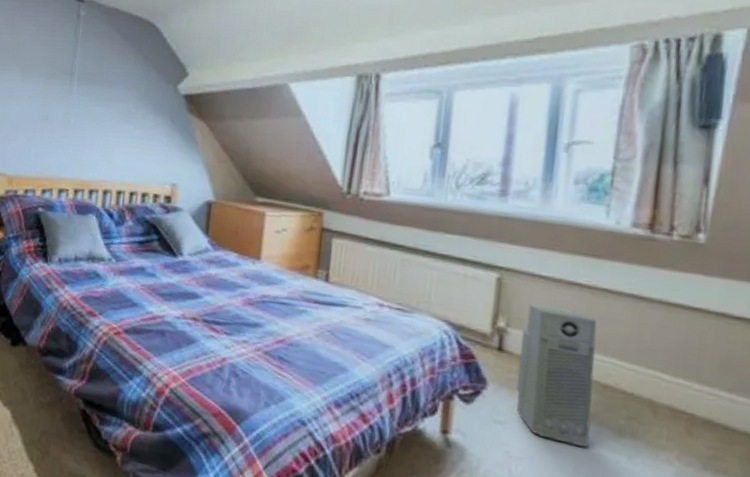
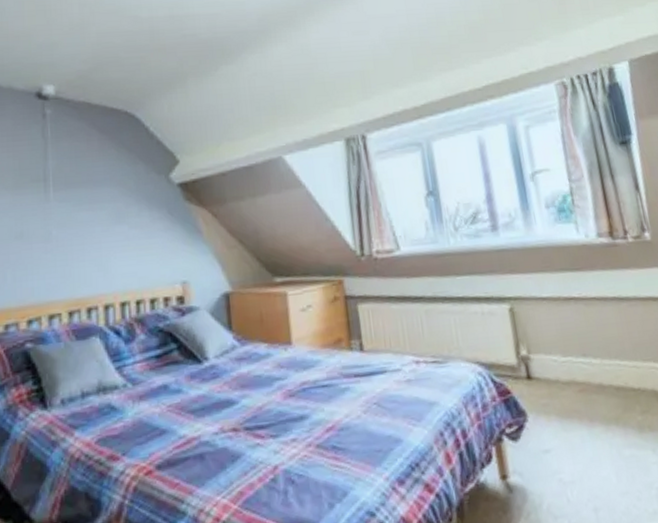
air purifier: present [516,303,598,447] -> none [541,323,621,454]

